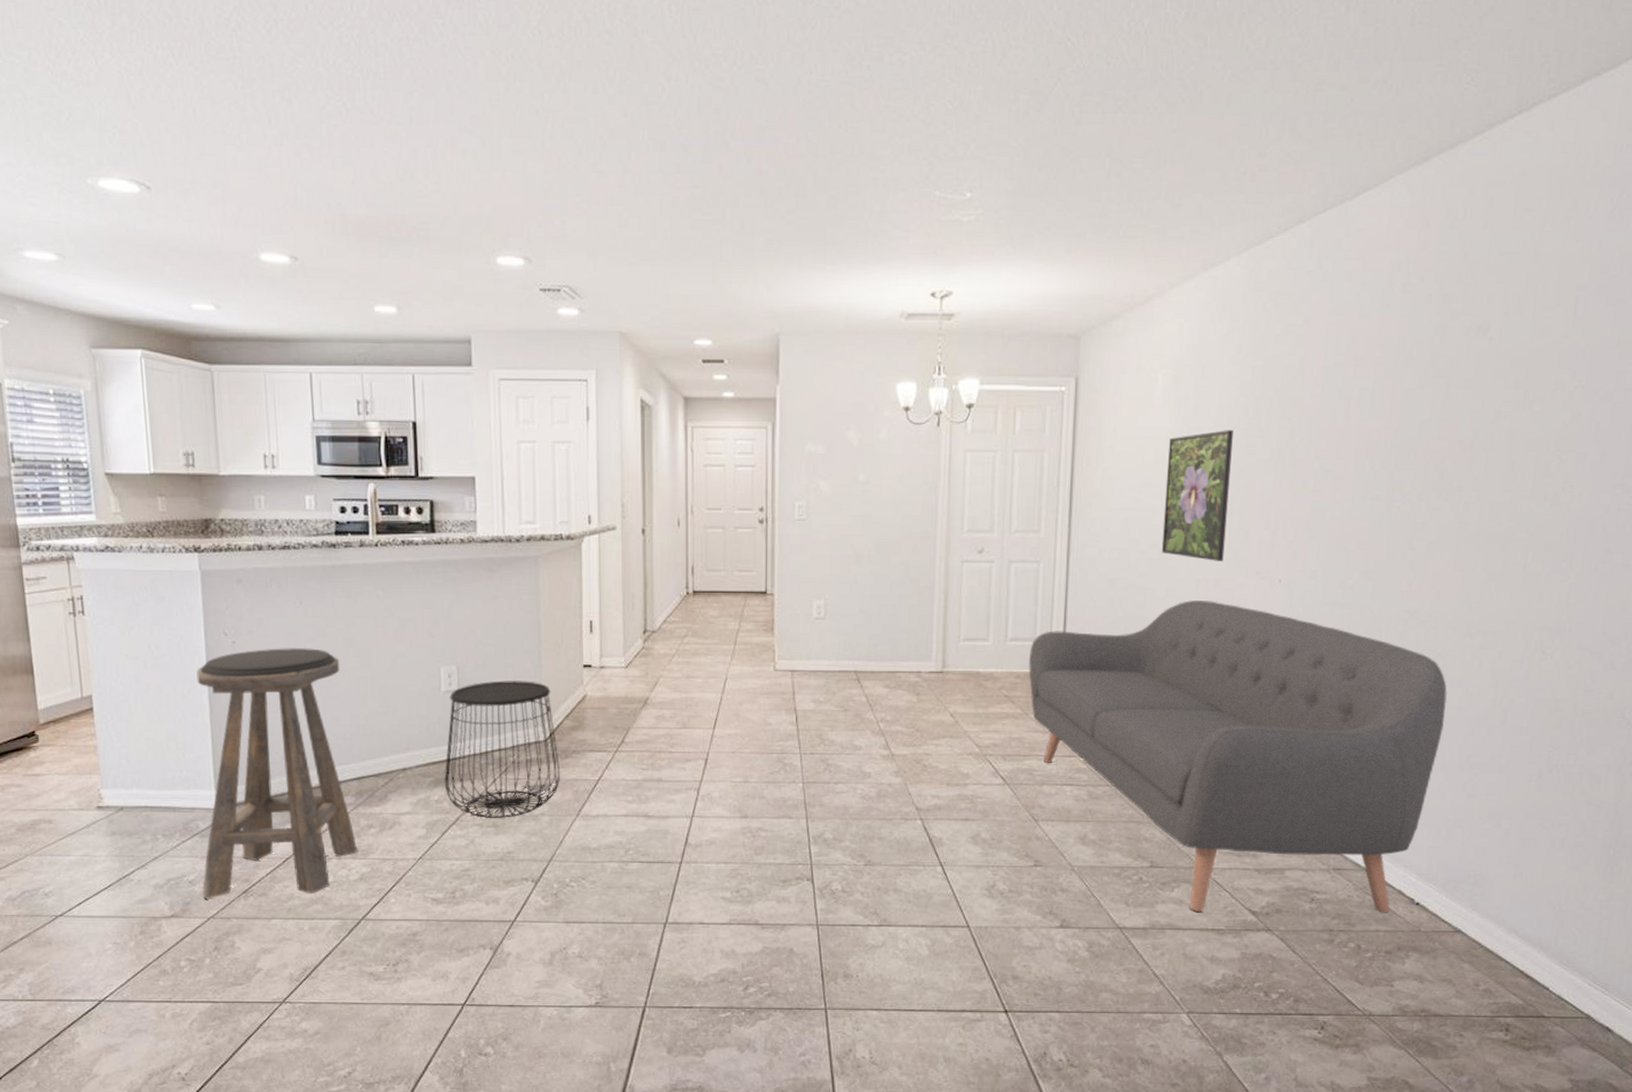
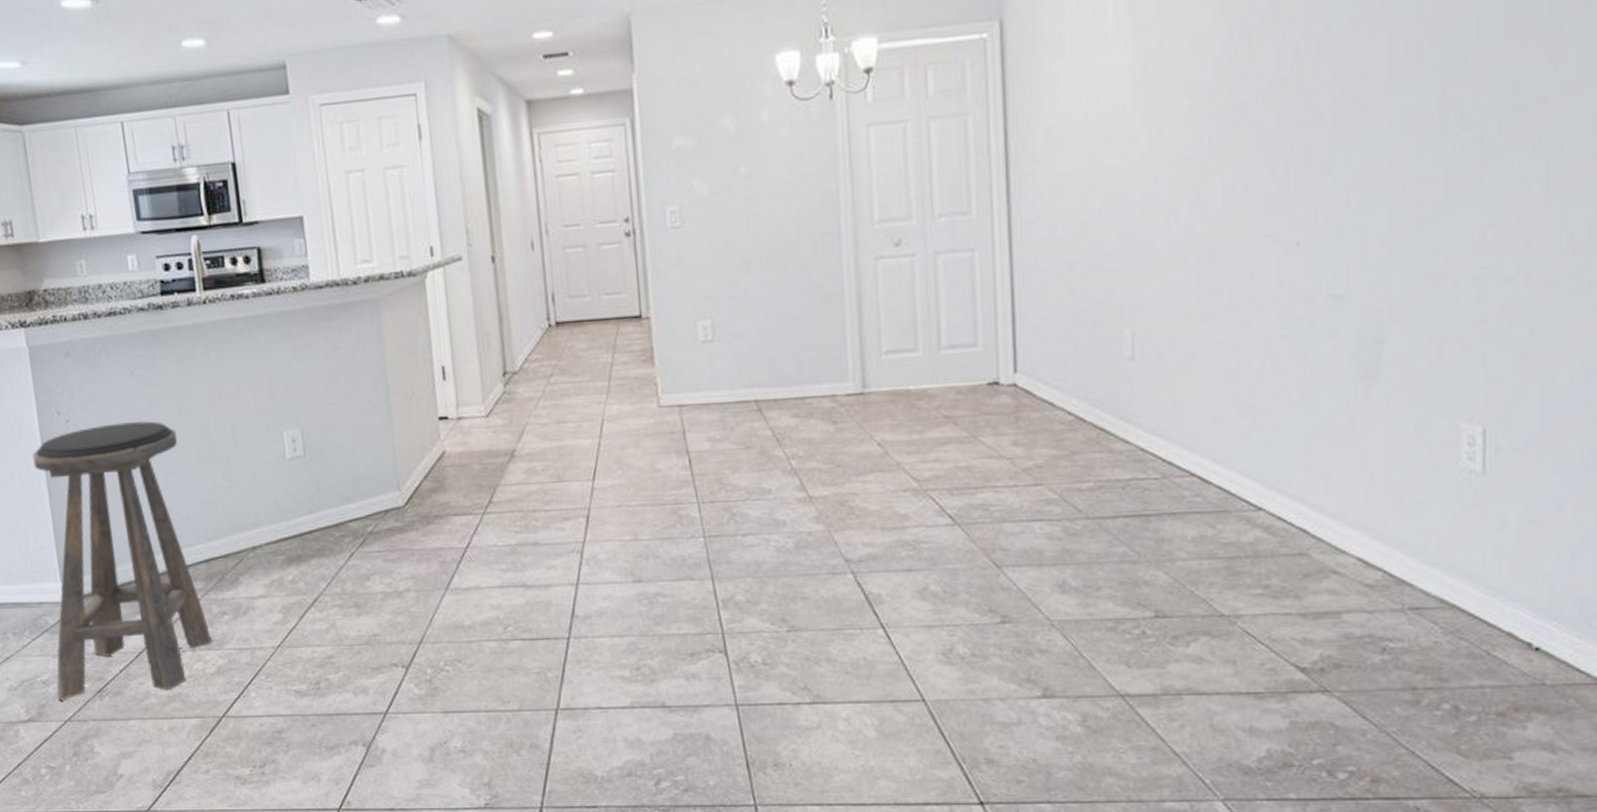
side table: present [444,679,560,818] -> none [295,439,424,598]
sofa: present [1029,600,1448,913] -> none [971,277,1554,672]
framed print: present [1161,430,1233,561] -> none [1129,60,1217,228]

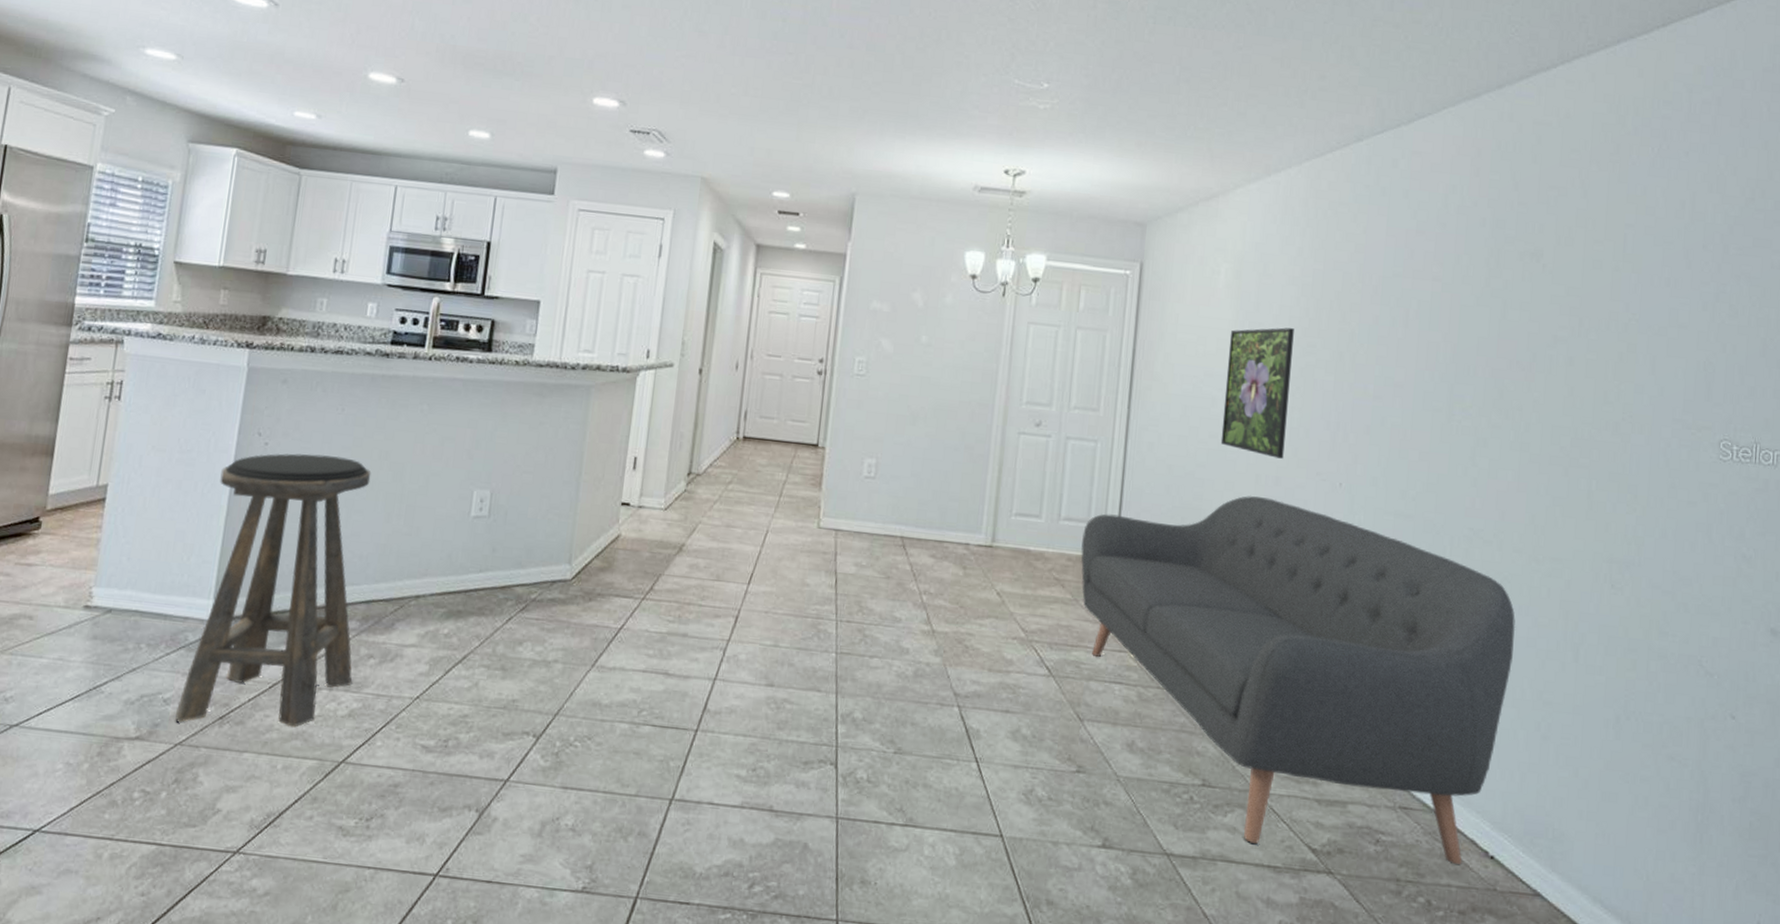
sofa: none [971,277,1554,672] -> present [1081,496,1516,866]
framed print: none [1129,60,1217,228] -> present [1220,327,1294,459]

